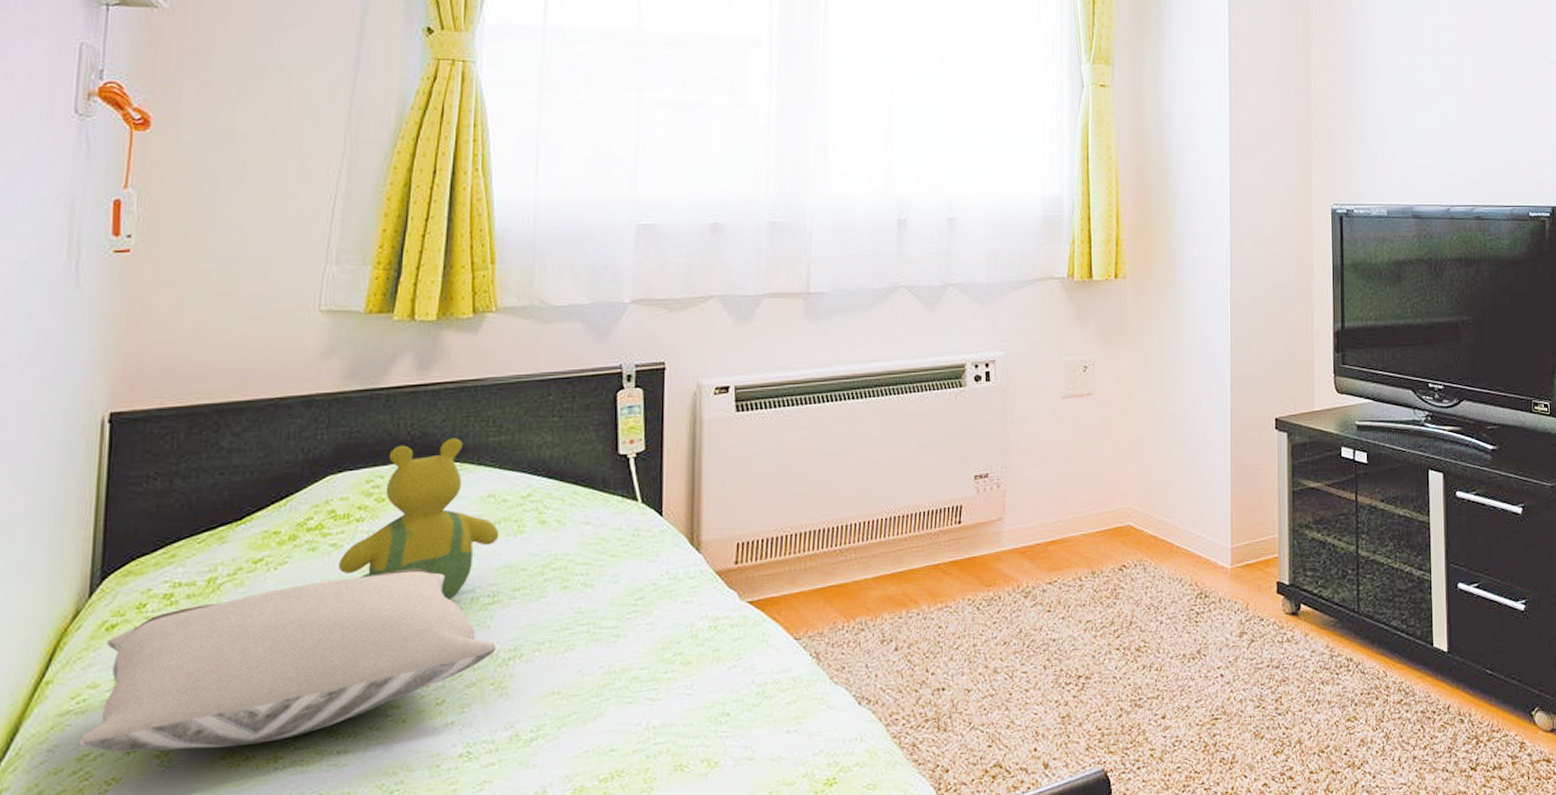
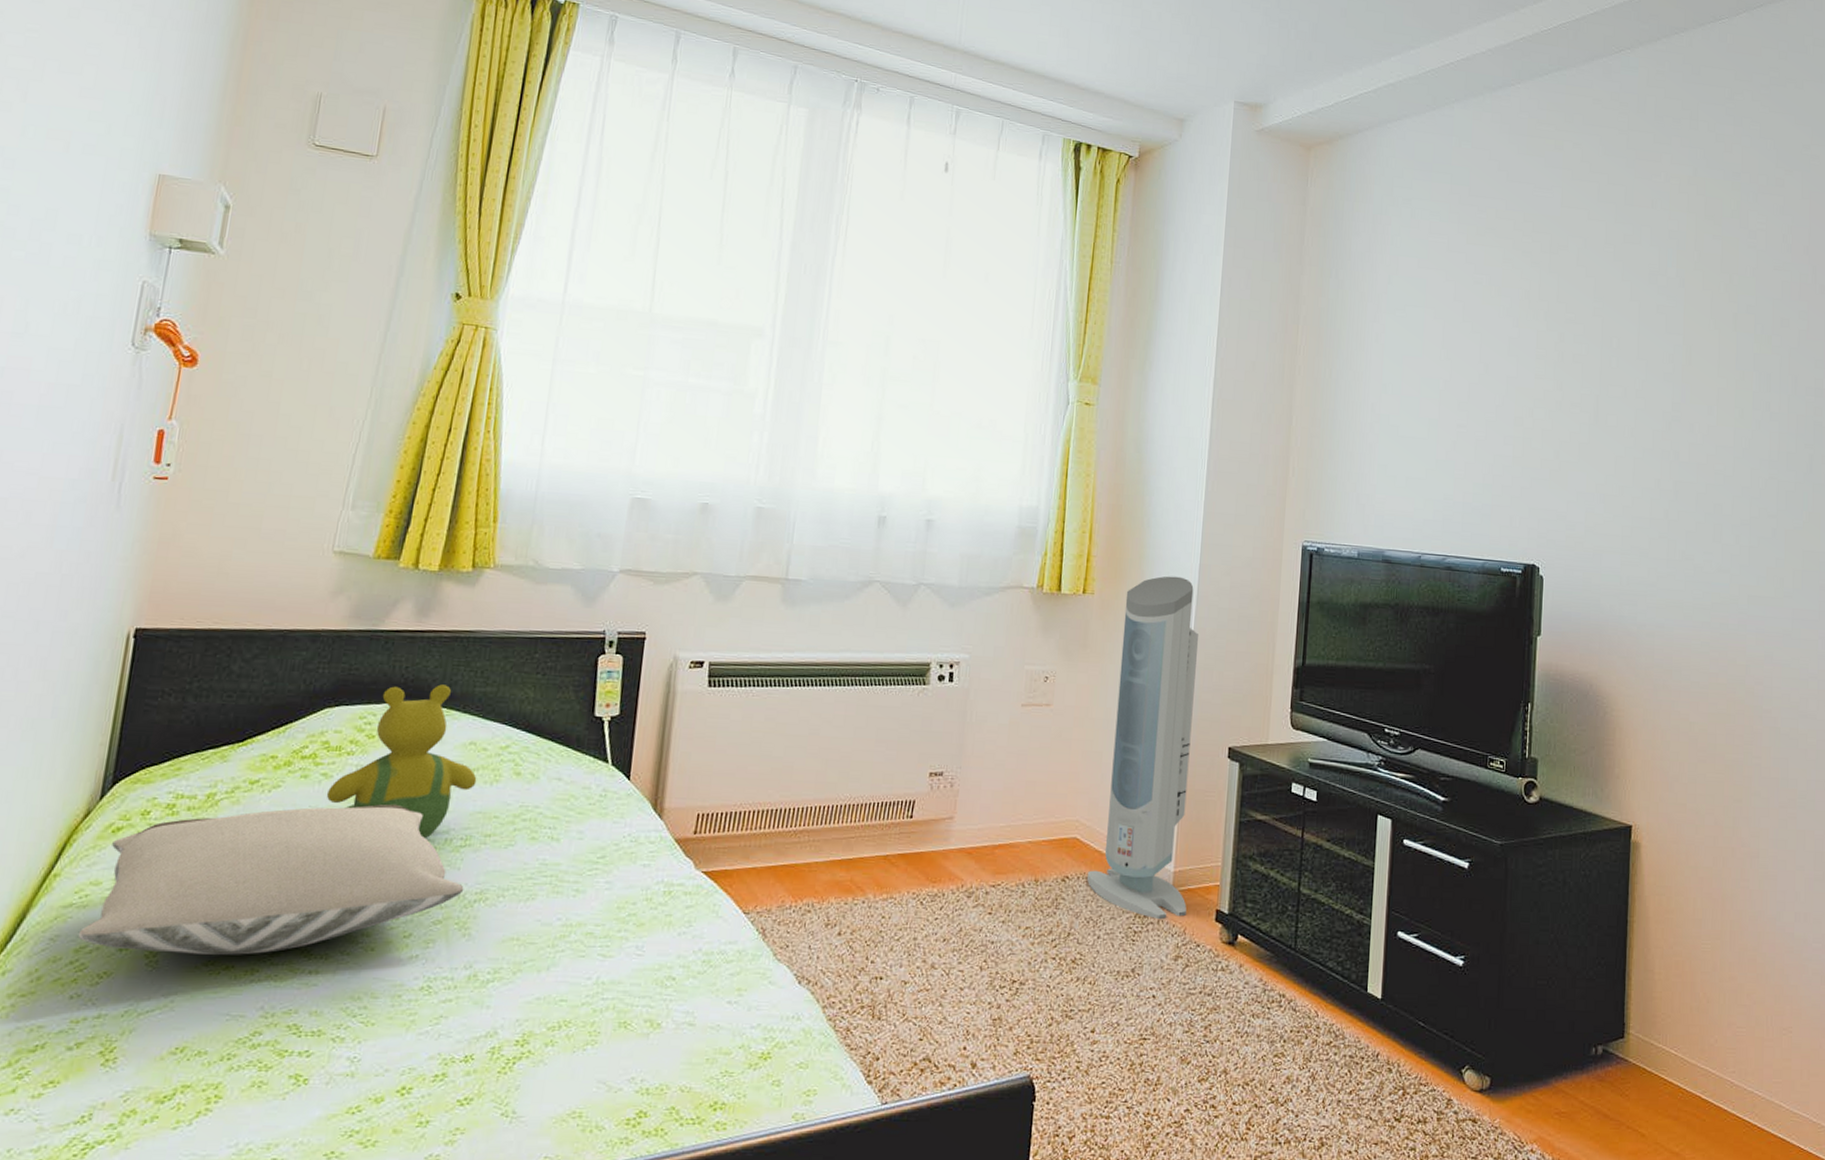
air purifier: none [1145,252,1247,599] -> present [1087,576,1199,920]

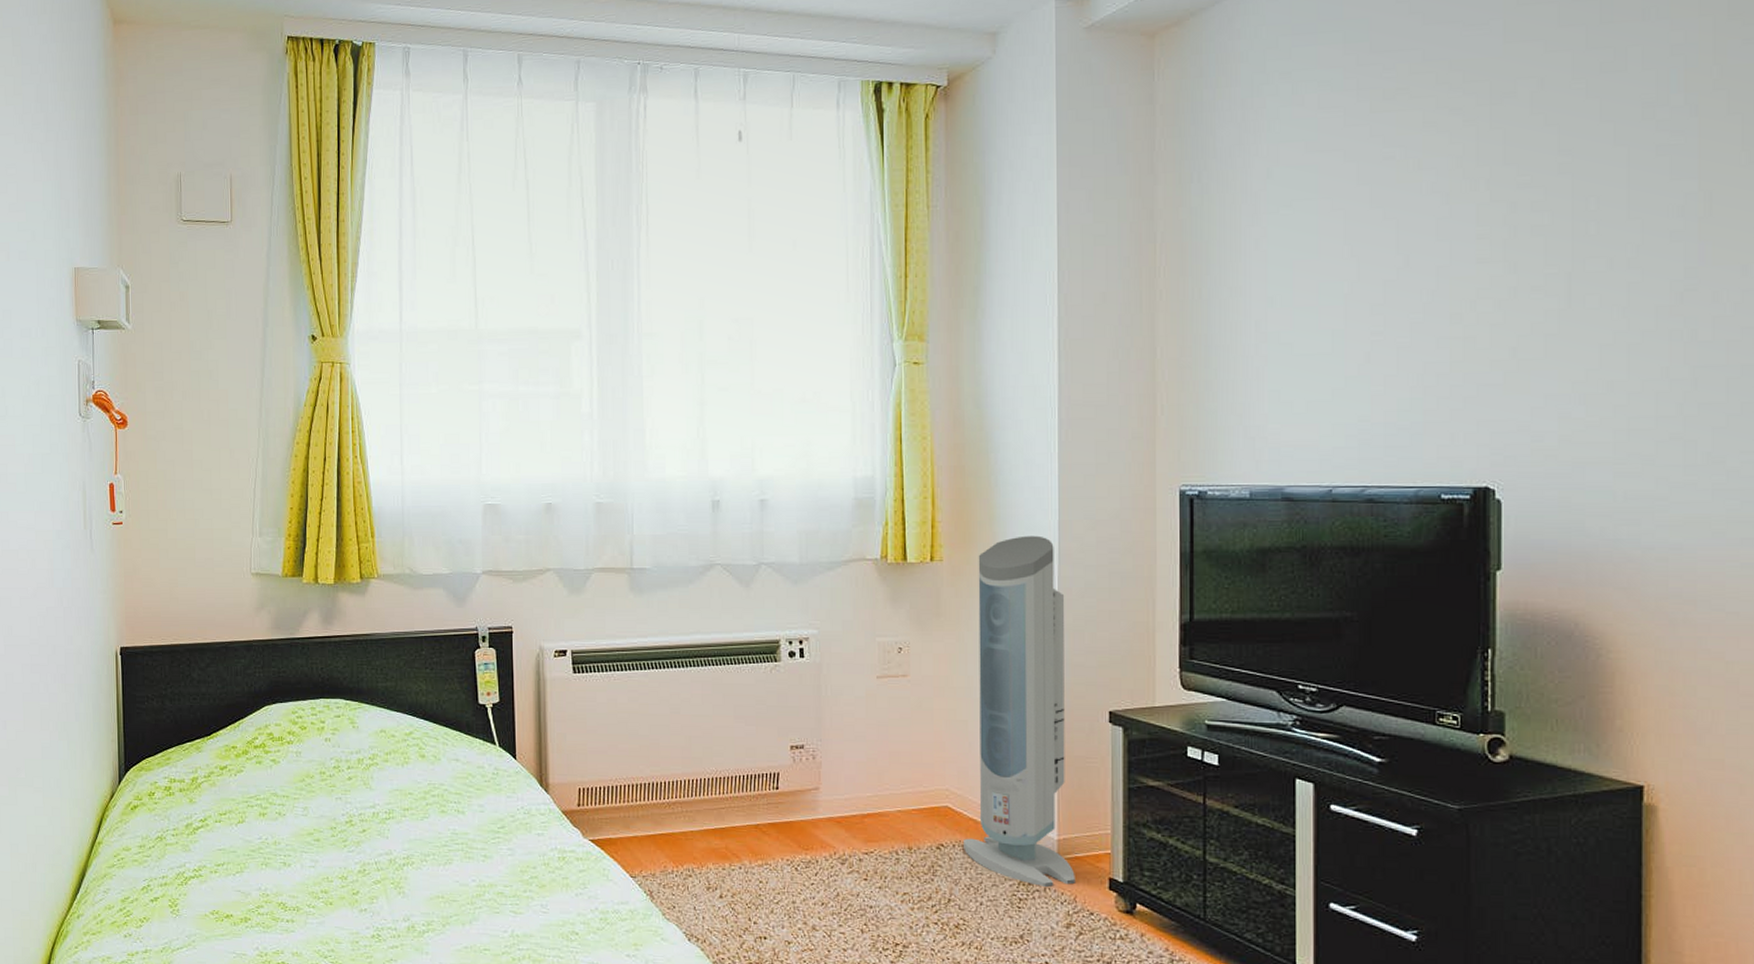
pillow: present [78,804,464,955] -> none [122,784,394,906]
teddy bear: present [326,684,477,839] -> none [277,682,391,813]

